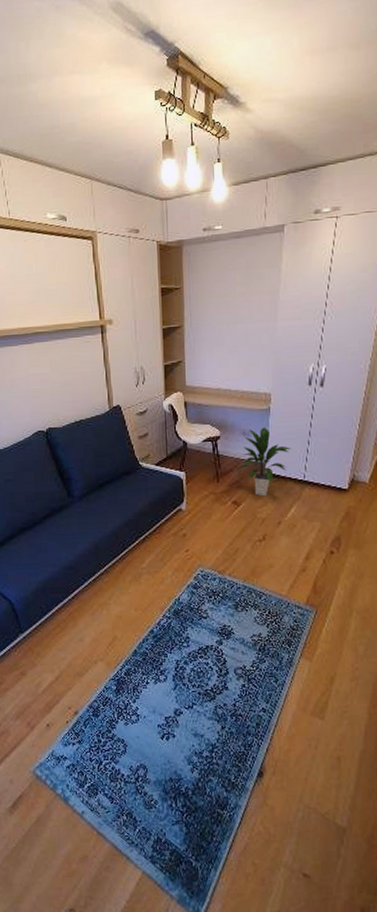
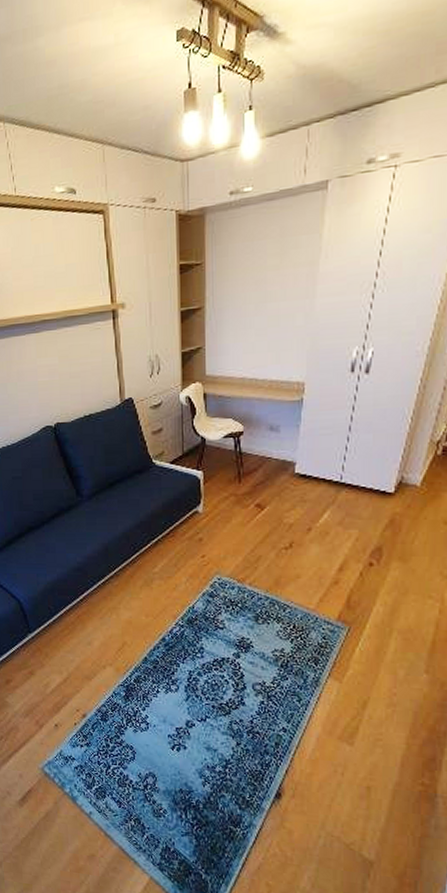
indoor plant: present [233,427,292,496] -> none [258,421,327,498]

